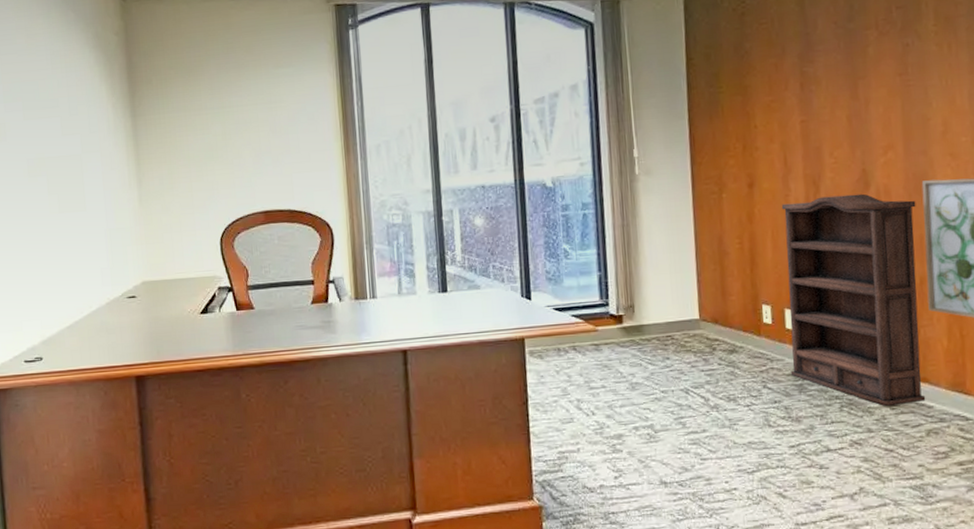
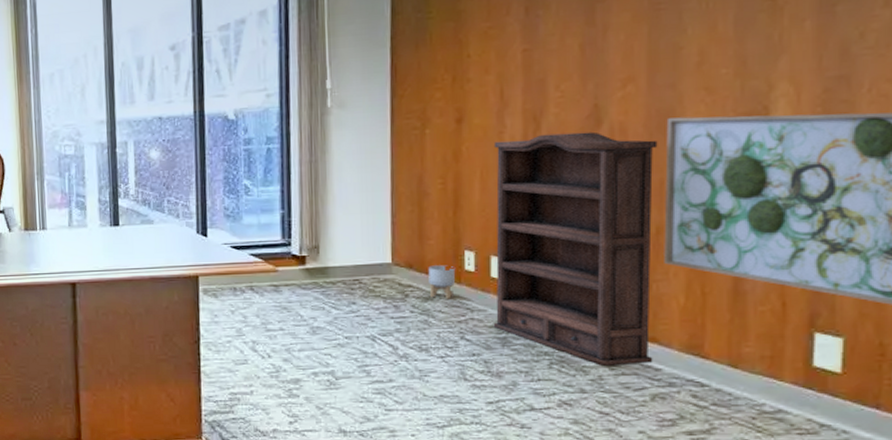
planter: none [731,319,756,351] -> present [428,265,456,299]

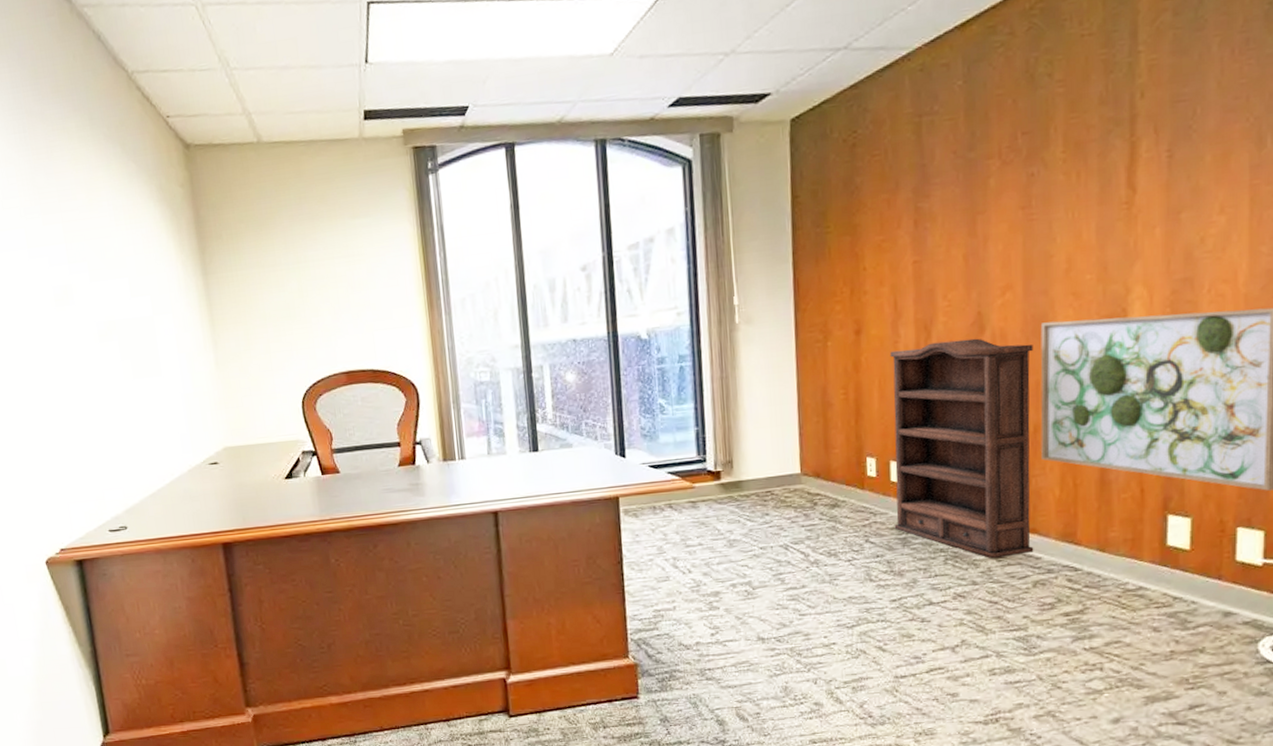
planter: present [428,265,456,299] -> none [834,472,859,505]

